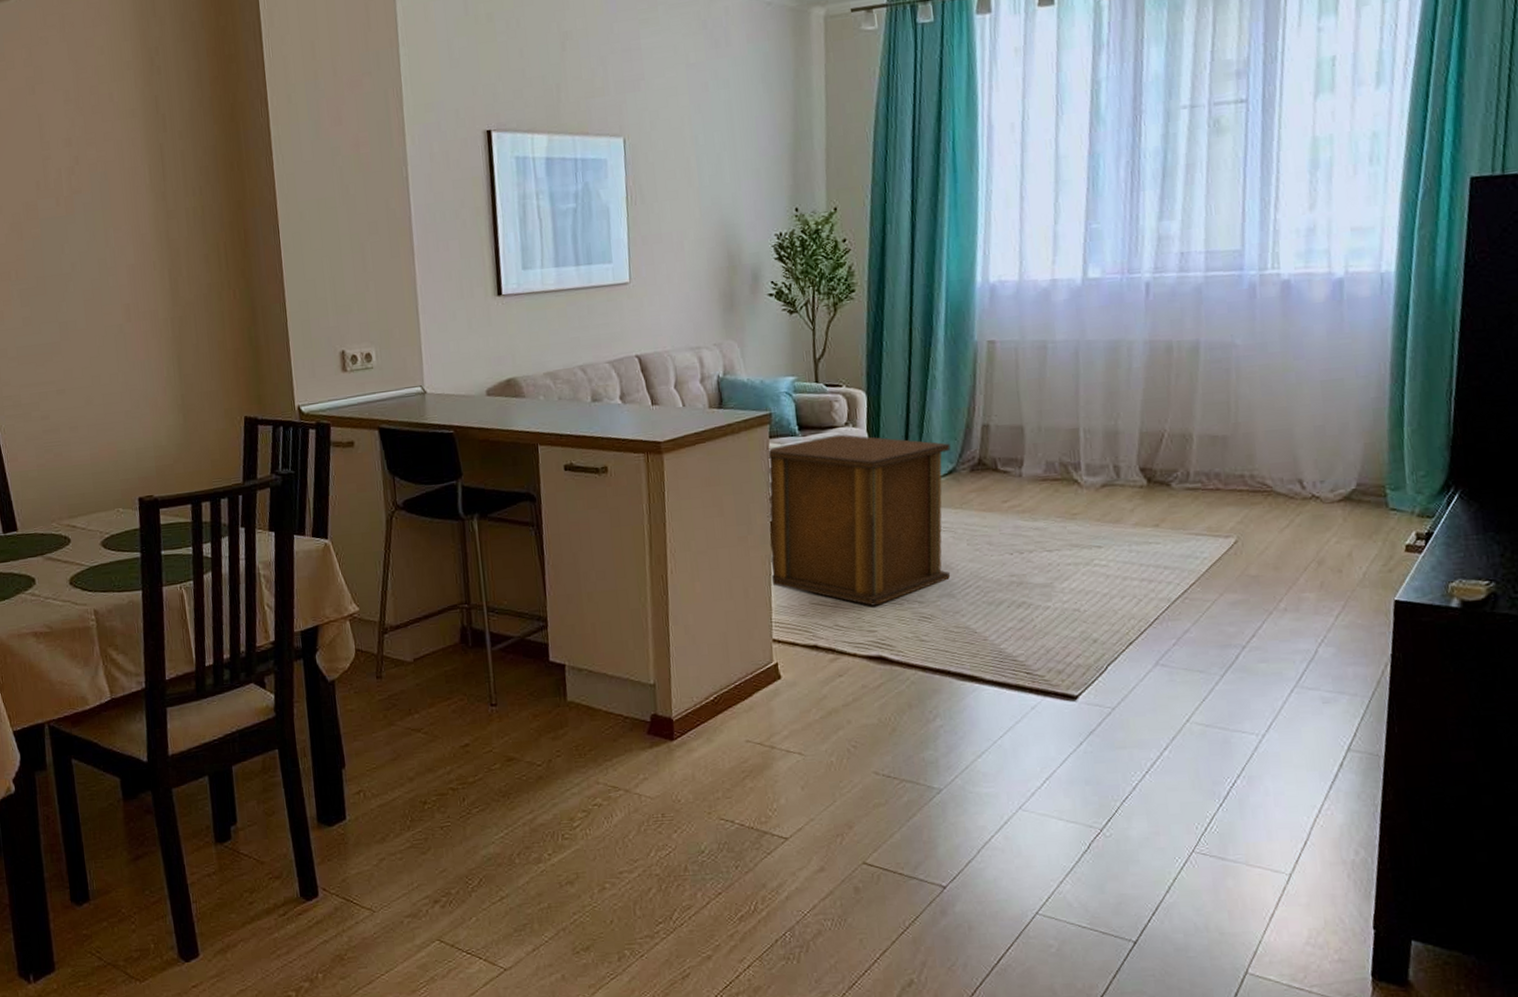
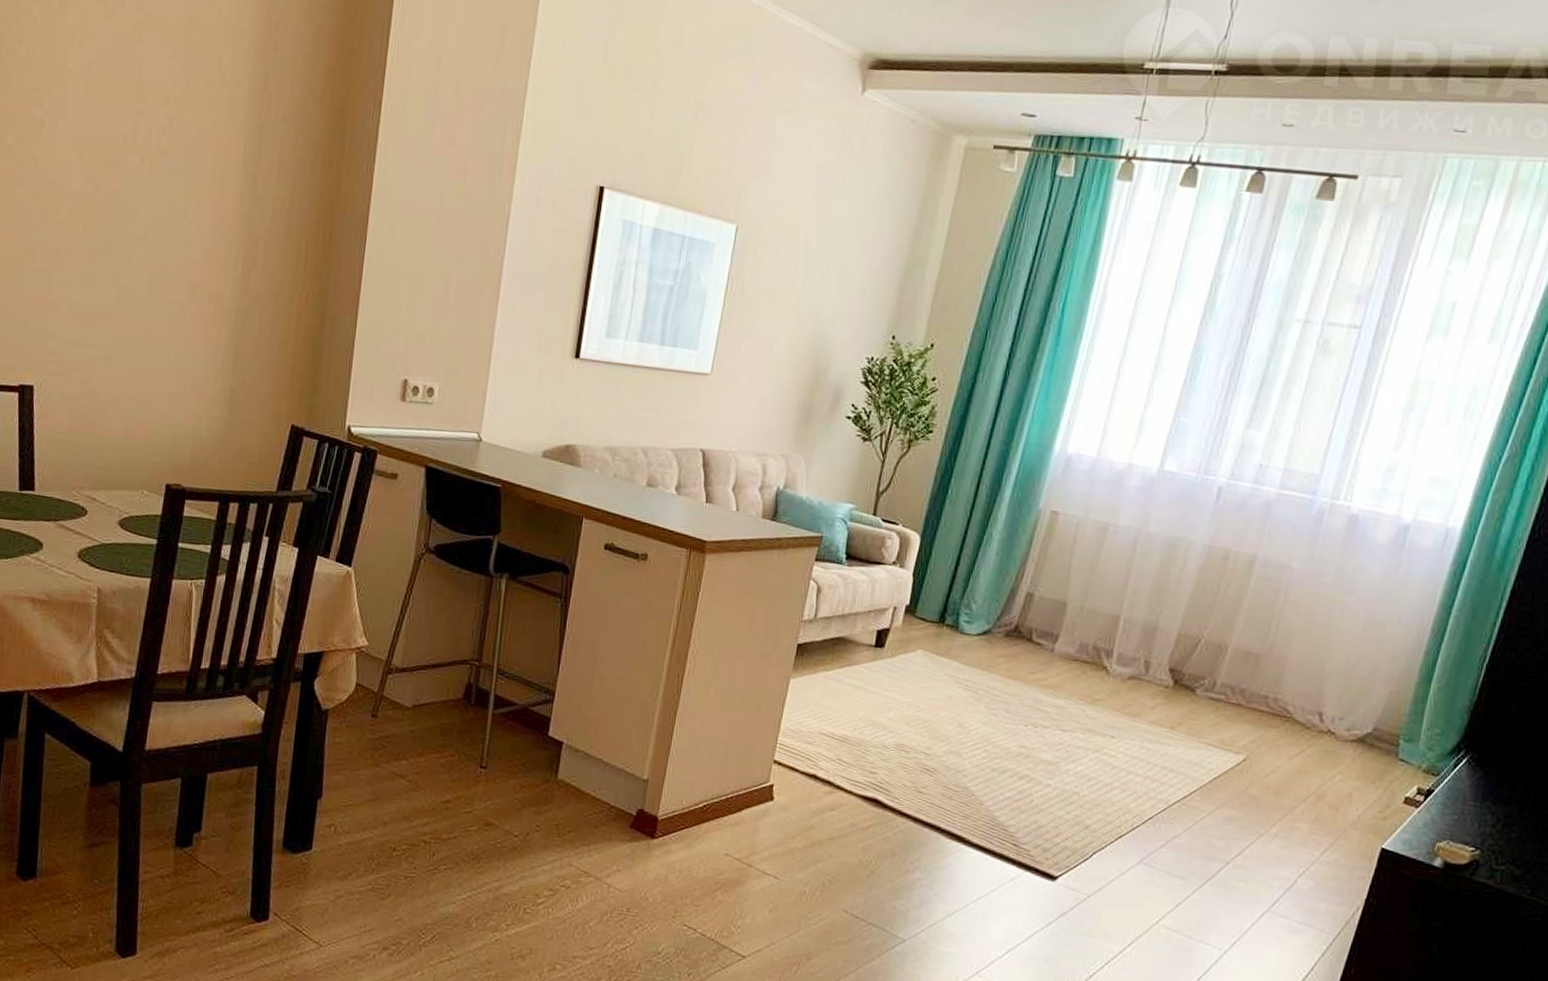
side table: present [766,434,951,606] -> none [785,570,991,749]

